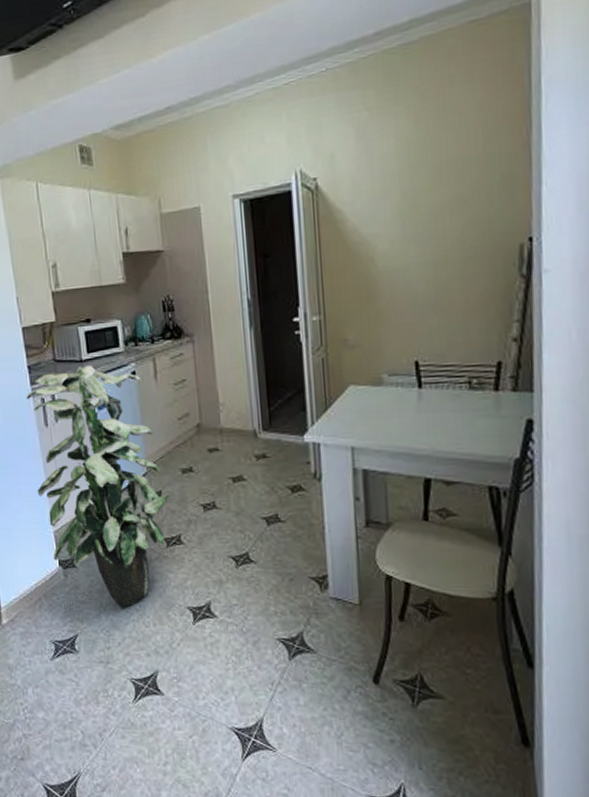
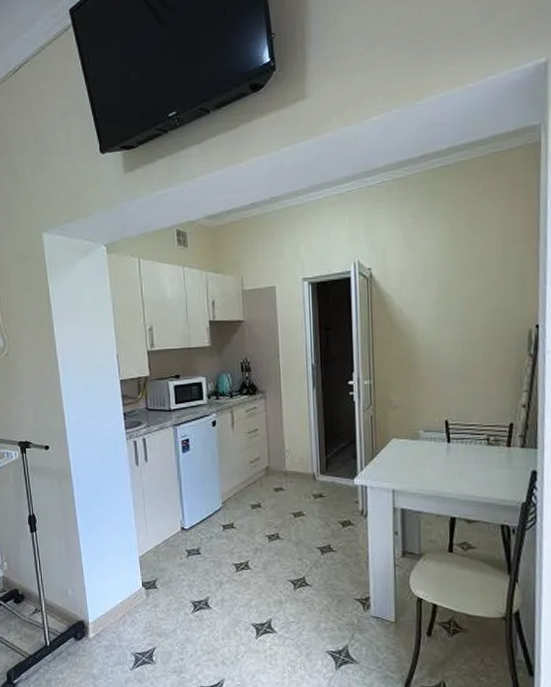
indoor plant: present [25,364,170,609] -> none [120,414,240,625]

